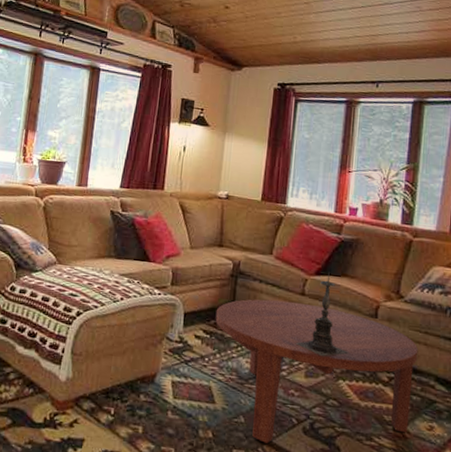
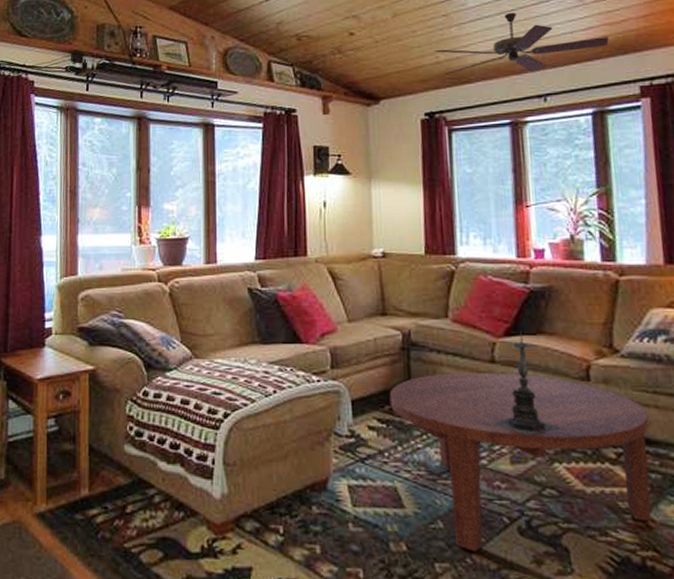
ceiling fan: none [293,8,436,61] -> present [434,12,609,75]

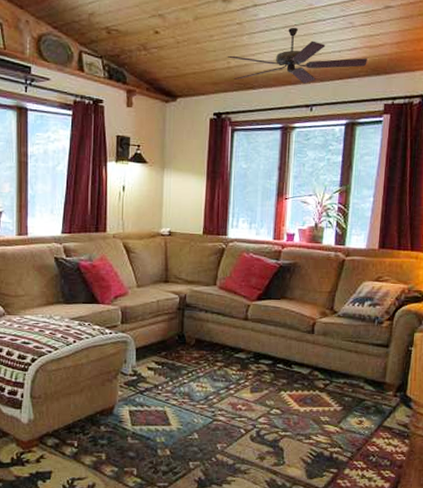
coffee table: present [389,372,652,552] -> none [165,327,350,453]
candle holder: present [492,330,562,437] -> none [240,296,290,373]

